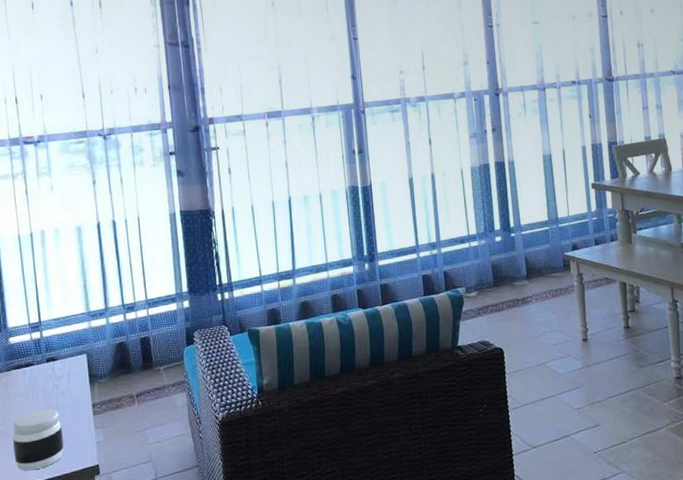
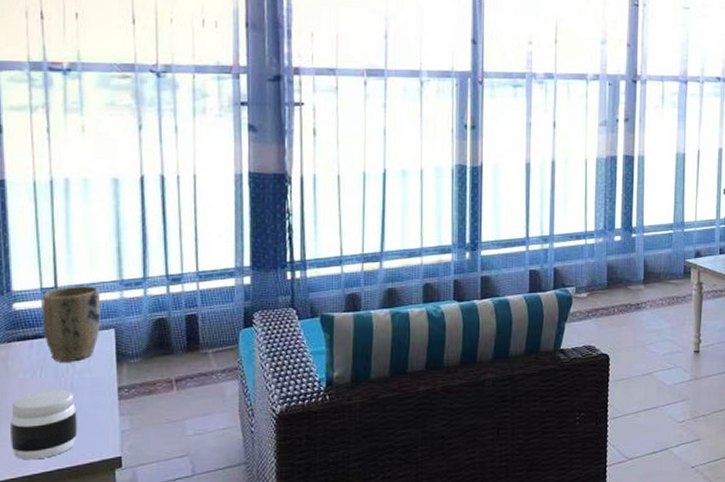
plant pot: none [30,318,76,385] -> present [42,286,101,362]

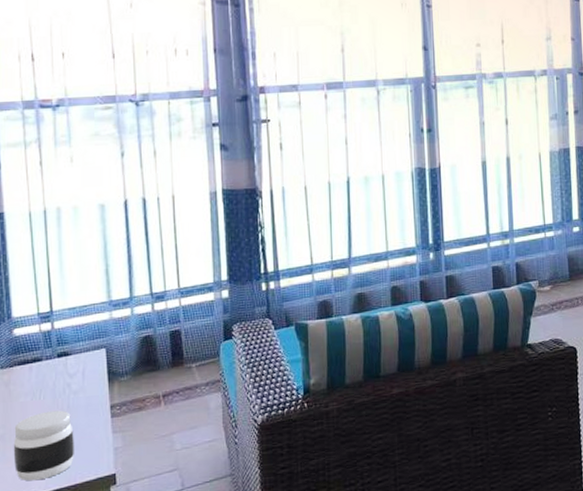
plant pot: present [42,286,101,362] -> none [39,308,93,384]

